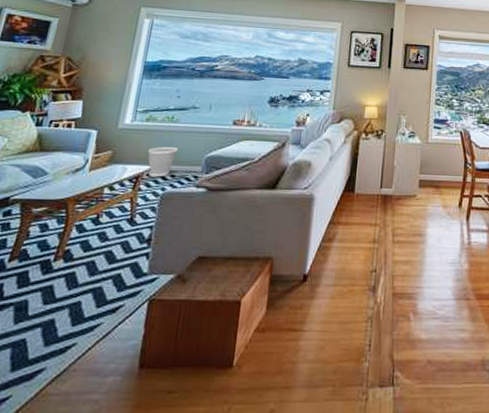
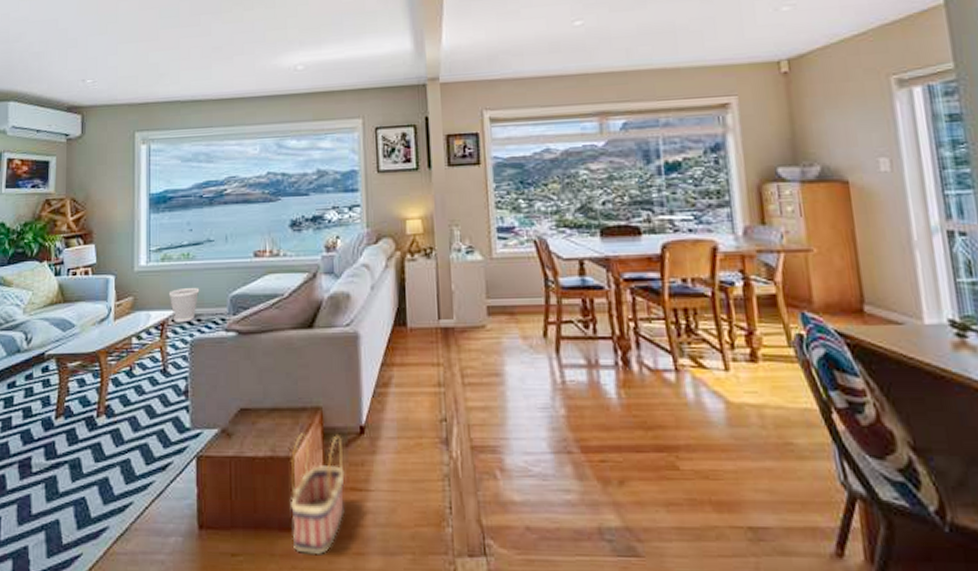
basket: none [228,280,286,389] -> present [291,433,345,554]

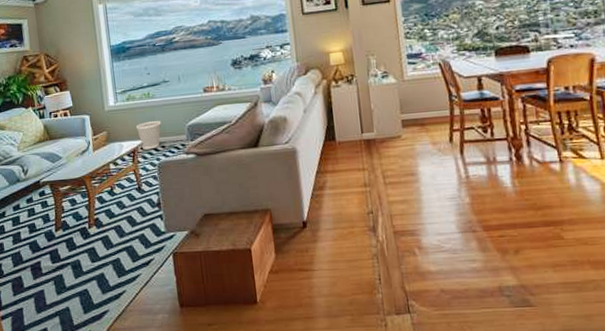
basket: present [291,433,345,554] -> none [249,229,295,320]

